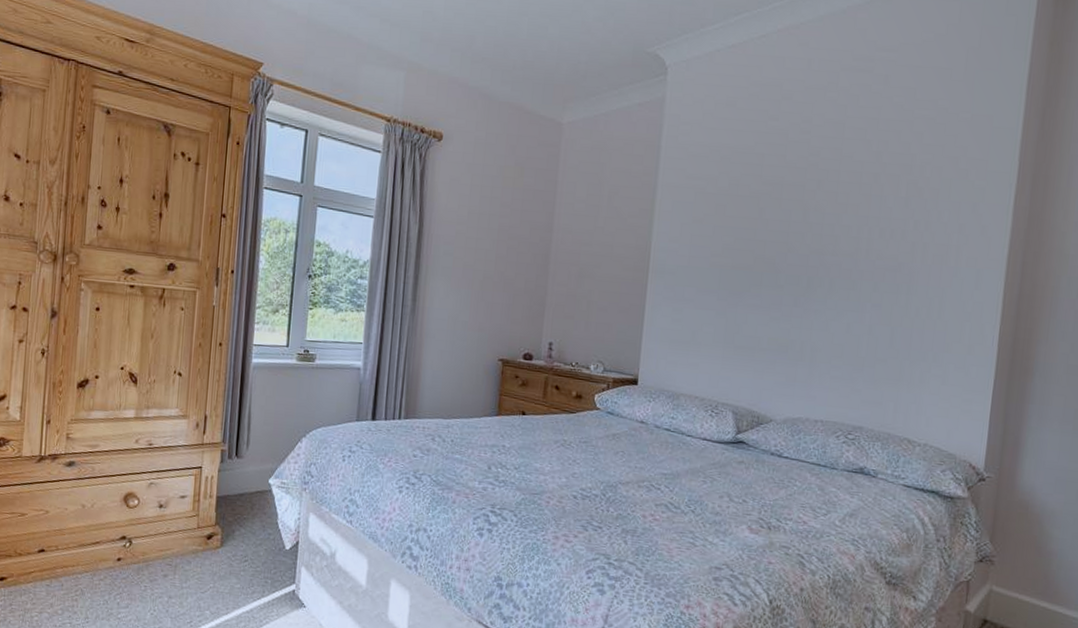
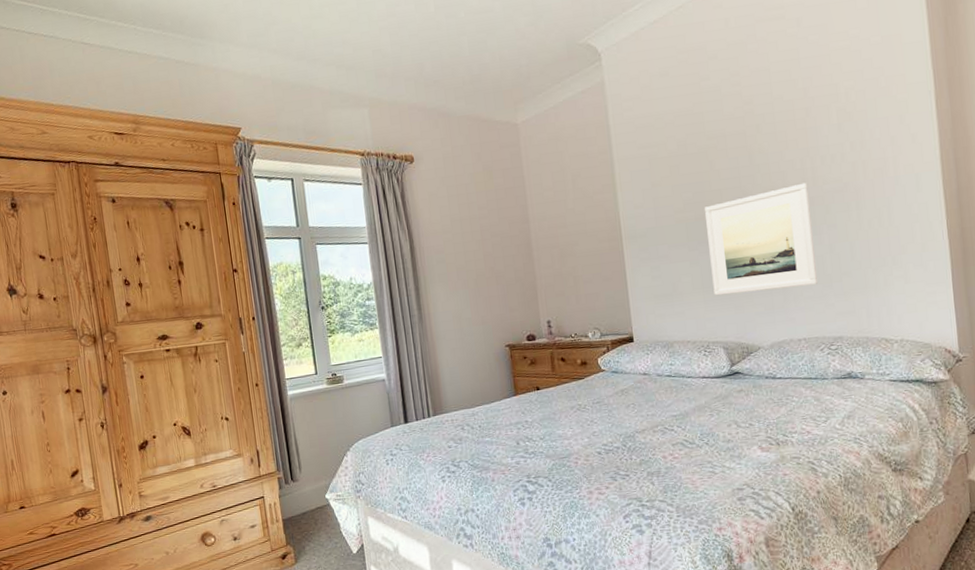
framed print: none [735,253,860,366] -> present [705,182,817,296]

